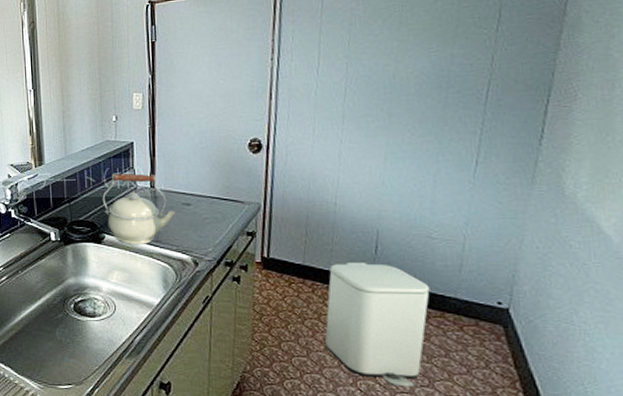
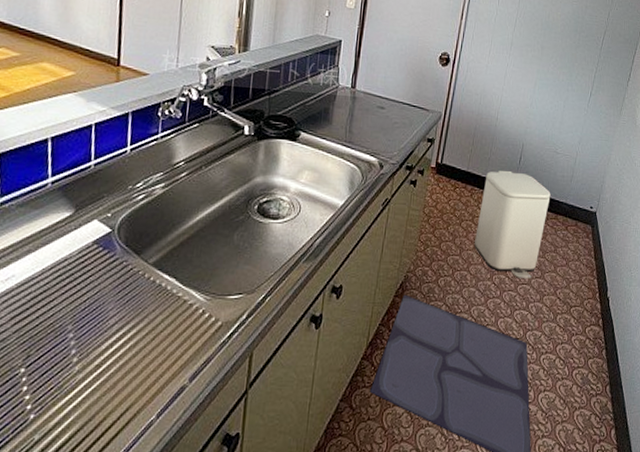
kettle: present [102,173,176,246] -> none [303,69,371,146]

